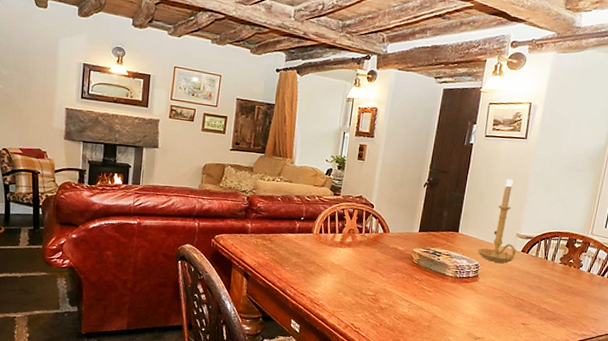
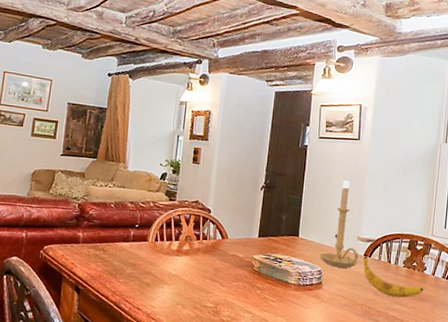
banana: none [520,252,578,292] -> present [363,256,424,298]

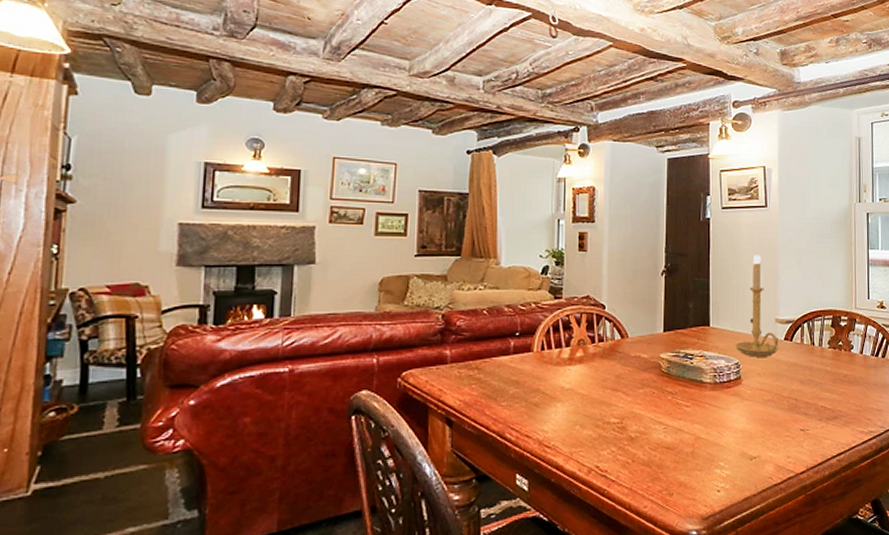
banana: present [363,256,424,298] -> none [784,340,853,384]

